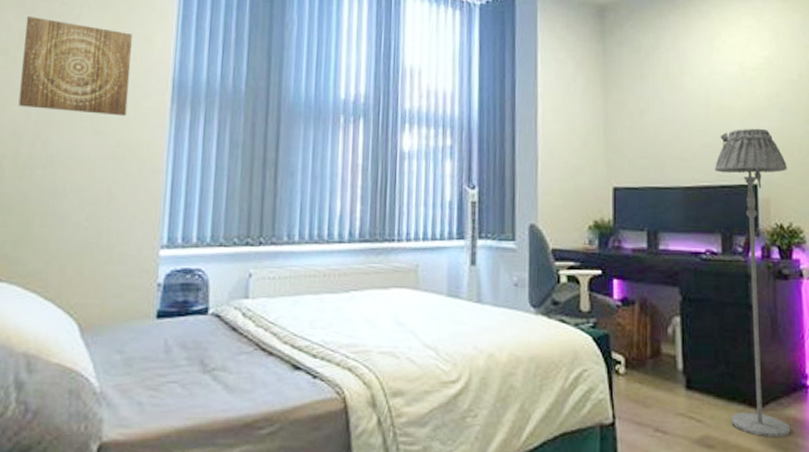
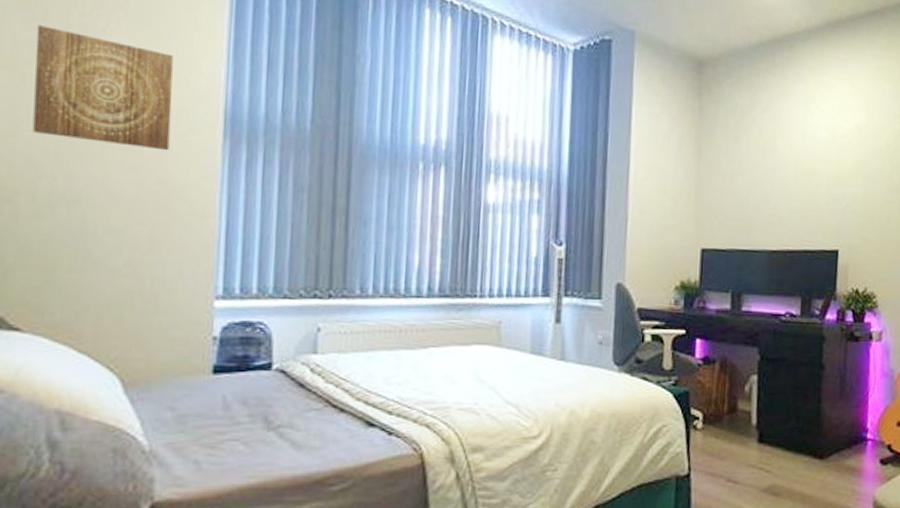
floor lamp: present [715,128,791,438] -> none [797,195,867,485]

